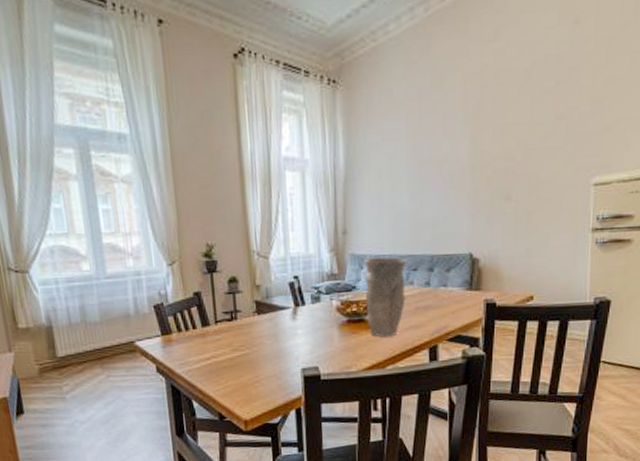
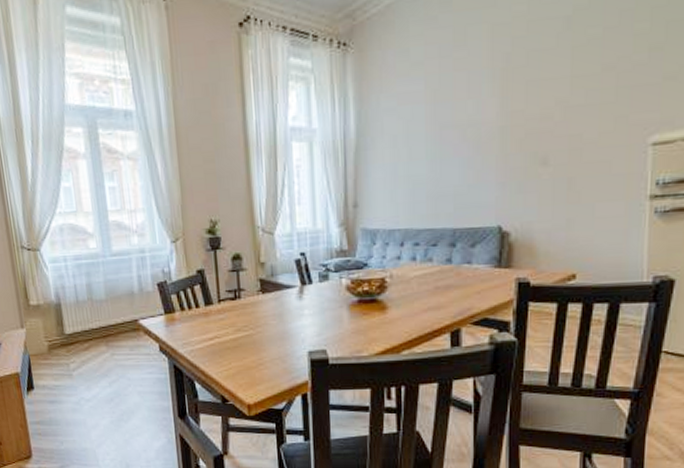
vase: present [364,257,407,337] -> none [377,232,425,319]

